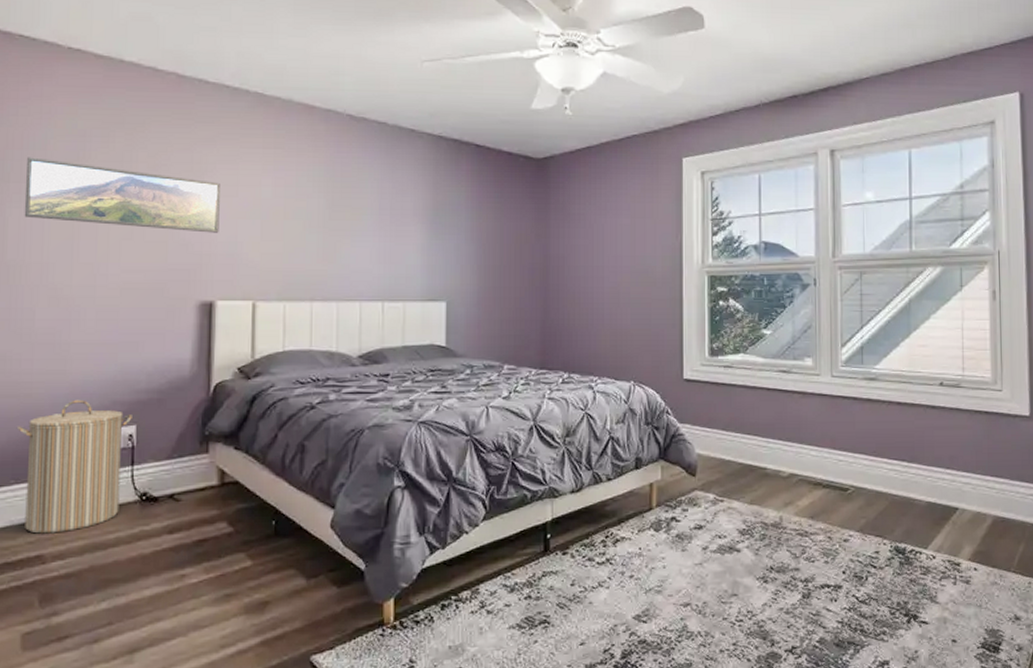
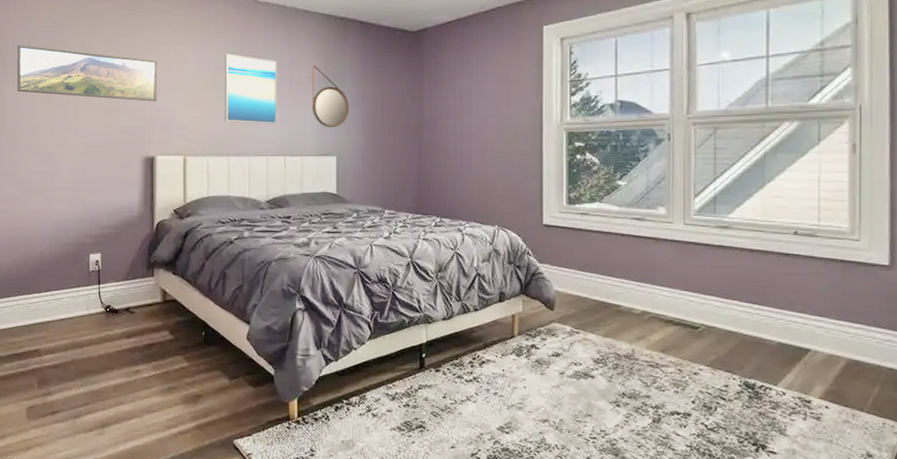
laundry hamper: present [16,399,132,534] -> none [17,232,98,334]
wall art: none [307,177,375,263] -> present [224,54,277,124]
home mirror: none [417,193,463,269] -> present [312,65,350,128]

